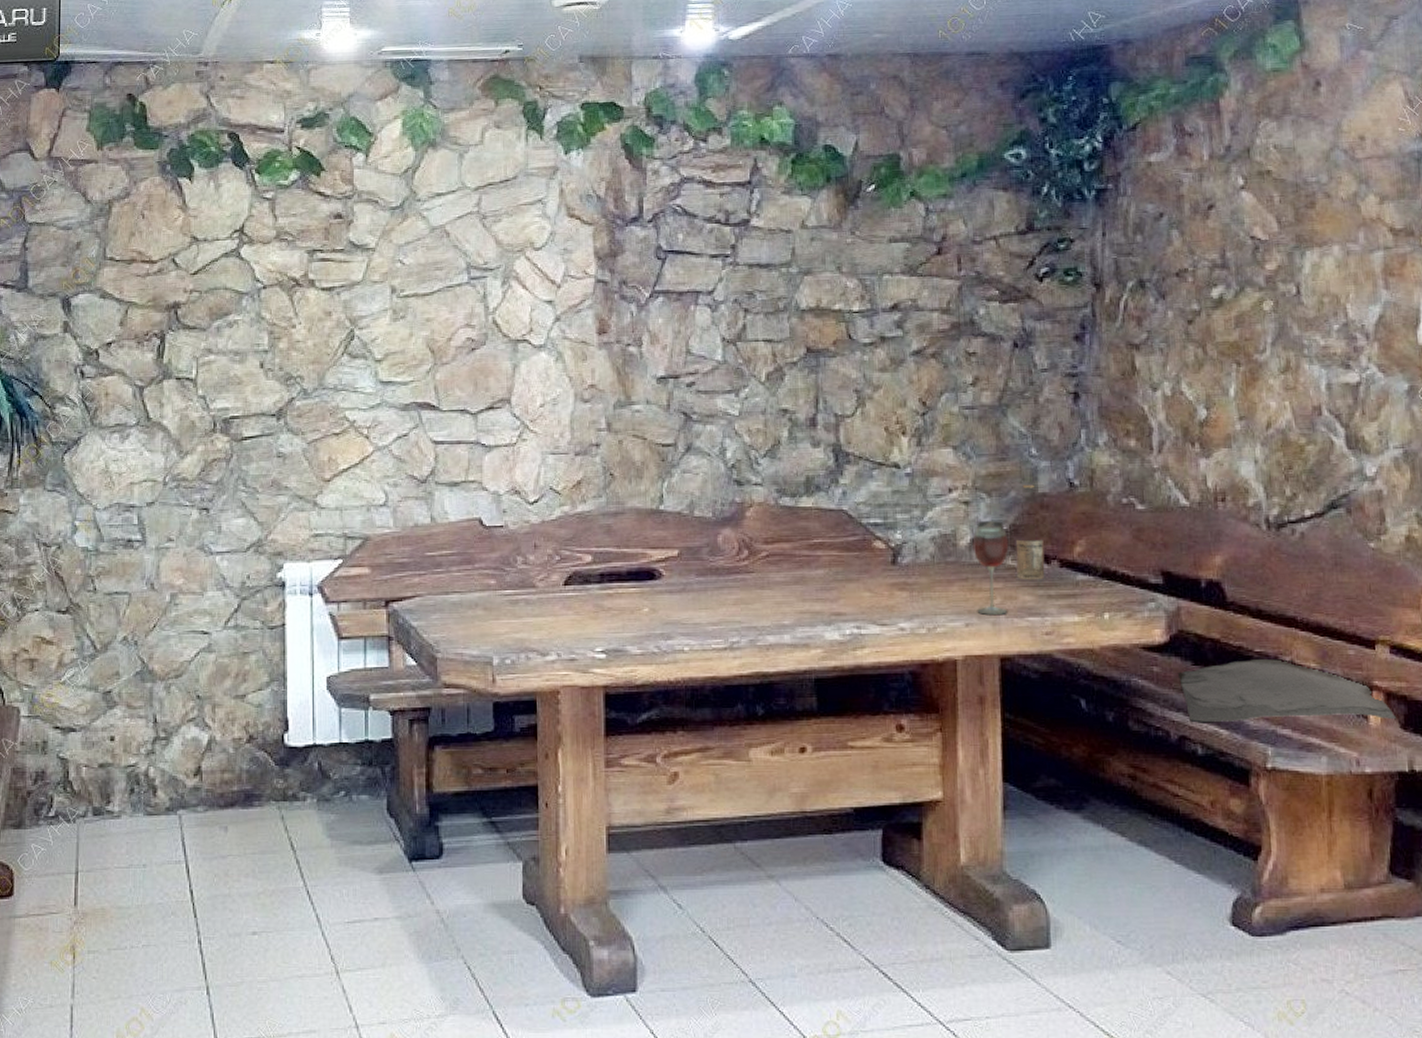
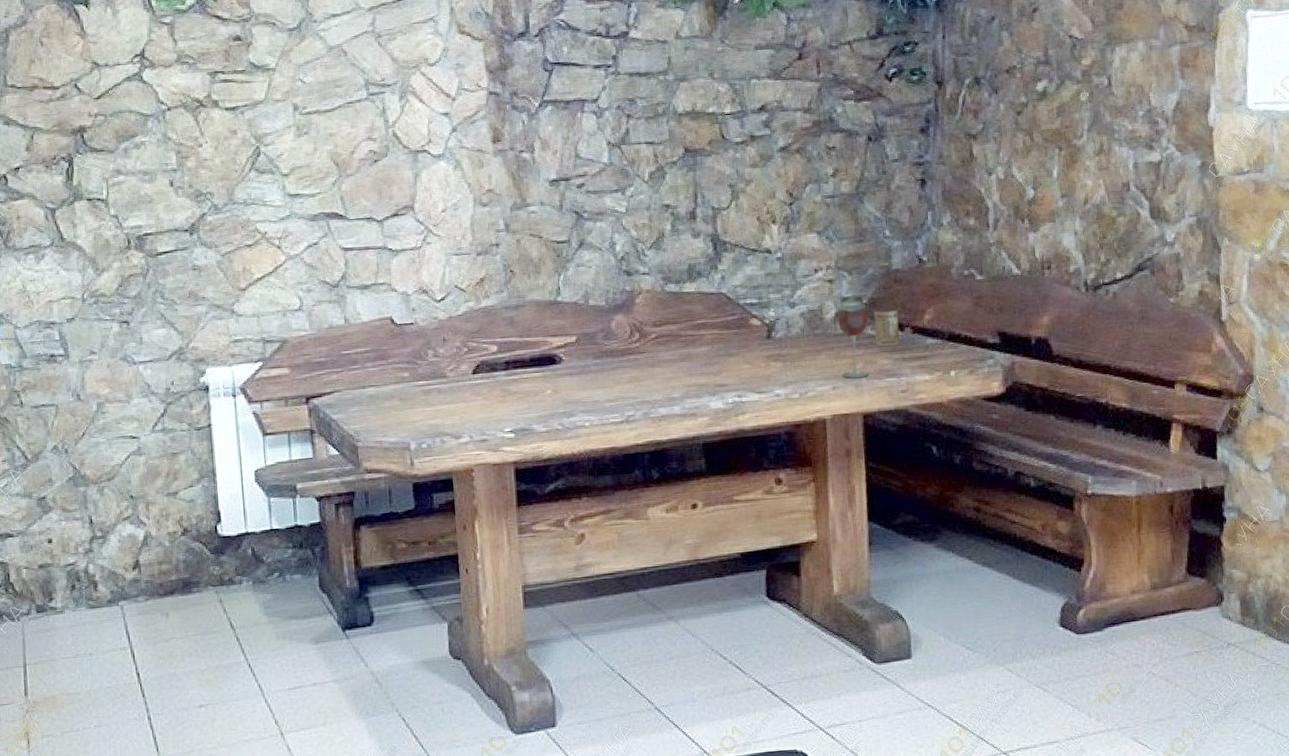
towel: present [1177,659,1397,723] -> none [1013,401,1192,460]

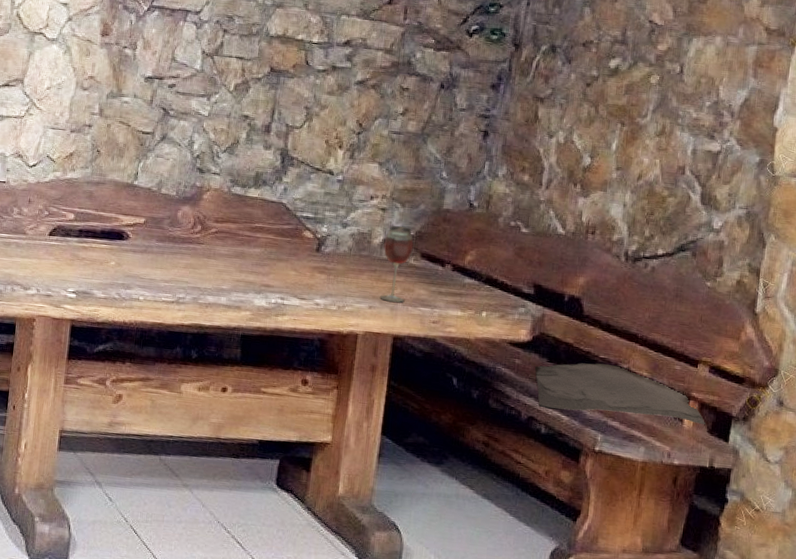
beer bottle: present [874,262,900,347] -> none [416,201,442,279]
towel: none [1013,401,1192,460] -> present [534,363,706,425]

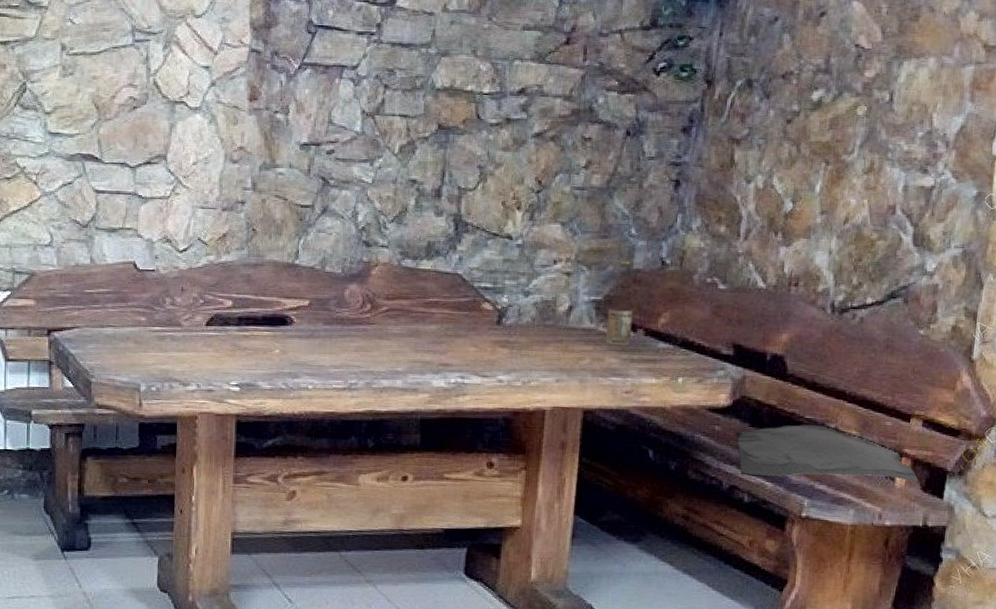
wineglass: present [380,226,414,303] -> none [567,291,602,373]
beer bottle: none [416,201,442,279] -> present [606,261,633,346]

